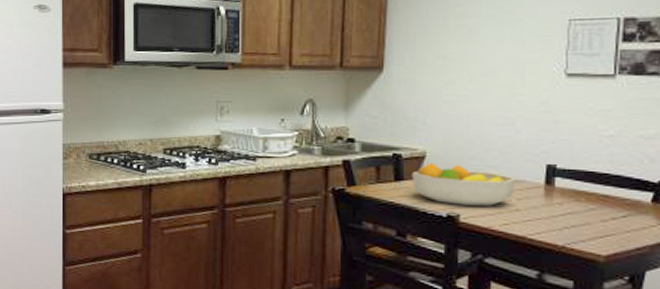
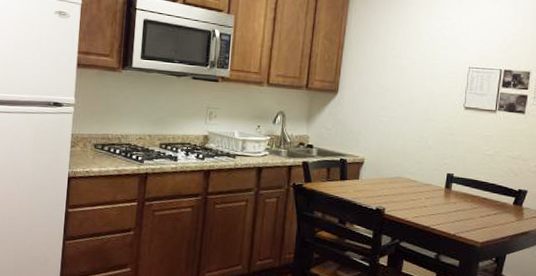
fruit bowl: present [412,163,516,206] -> none [353,167,426,203]

